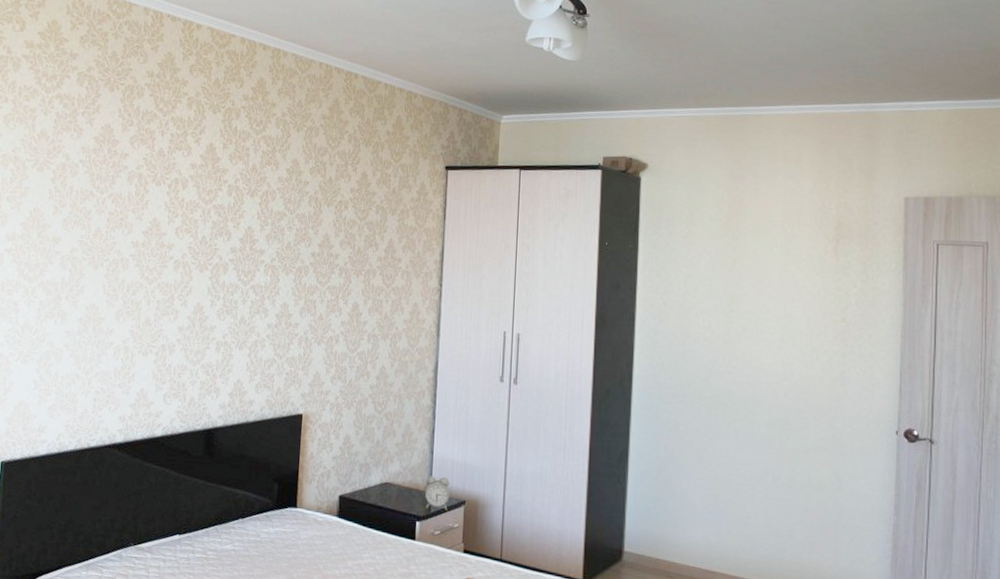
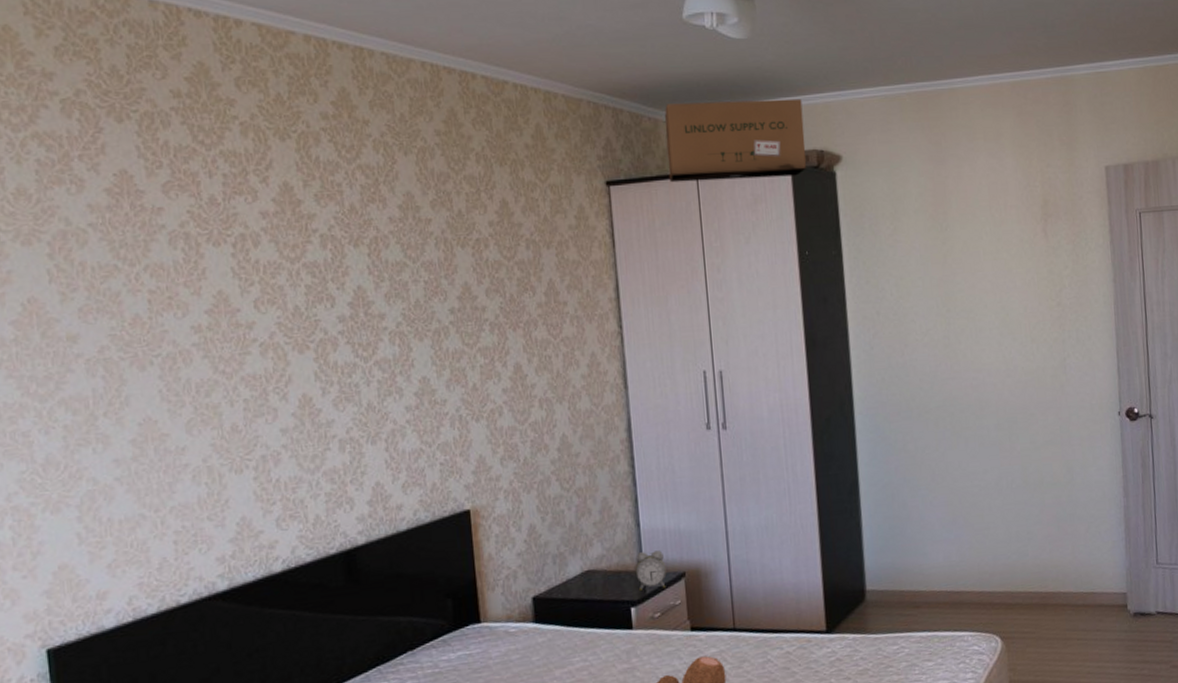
box: none [497,109,618,177] -> present [664,98,806,183]

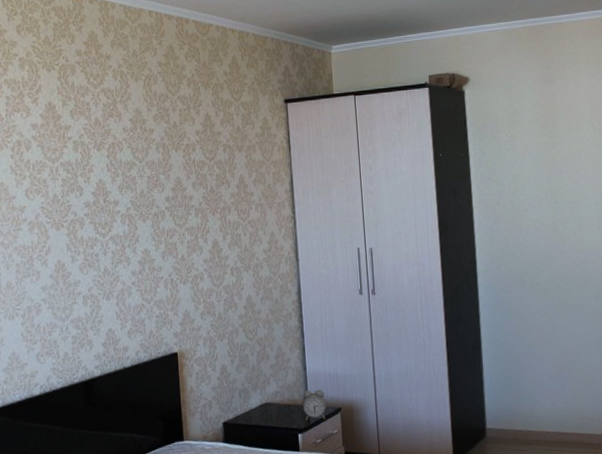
box: present [664,98,806,183] -> none [330,33,441,100]

